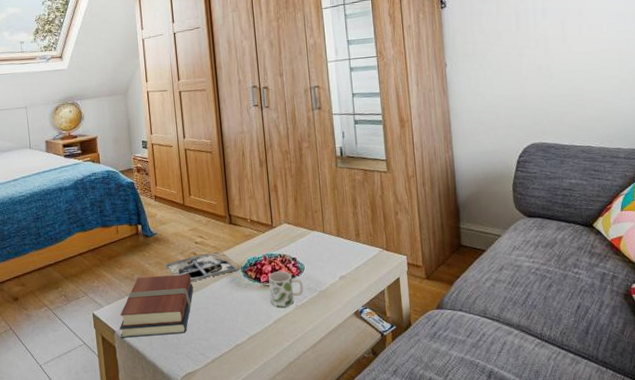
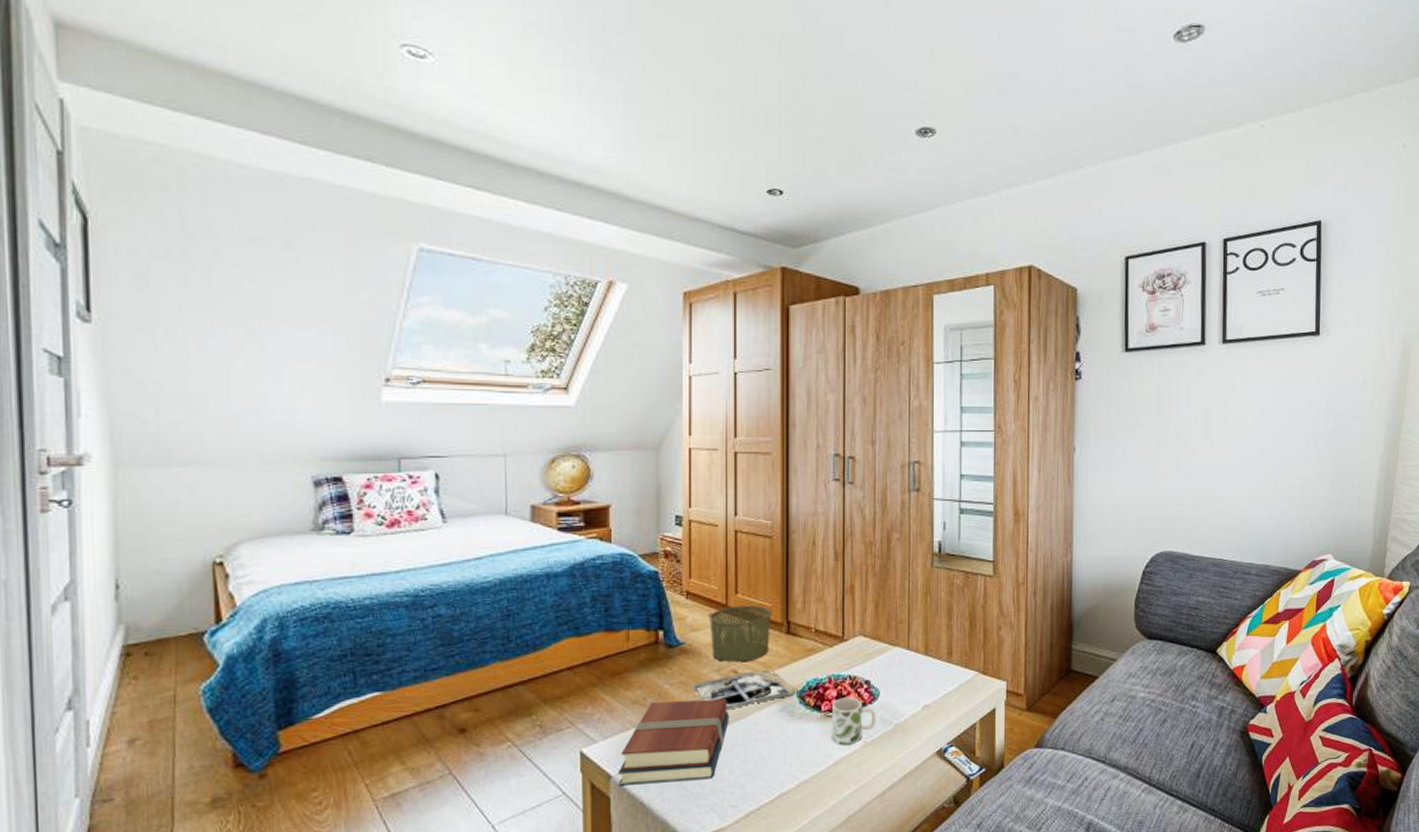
basket: none [171,203,218,247] -> present [708,605,772,663]

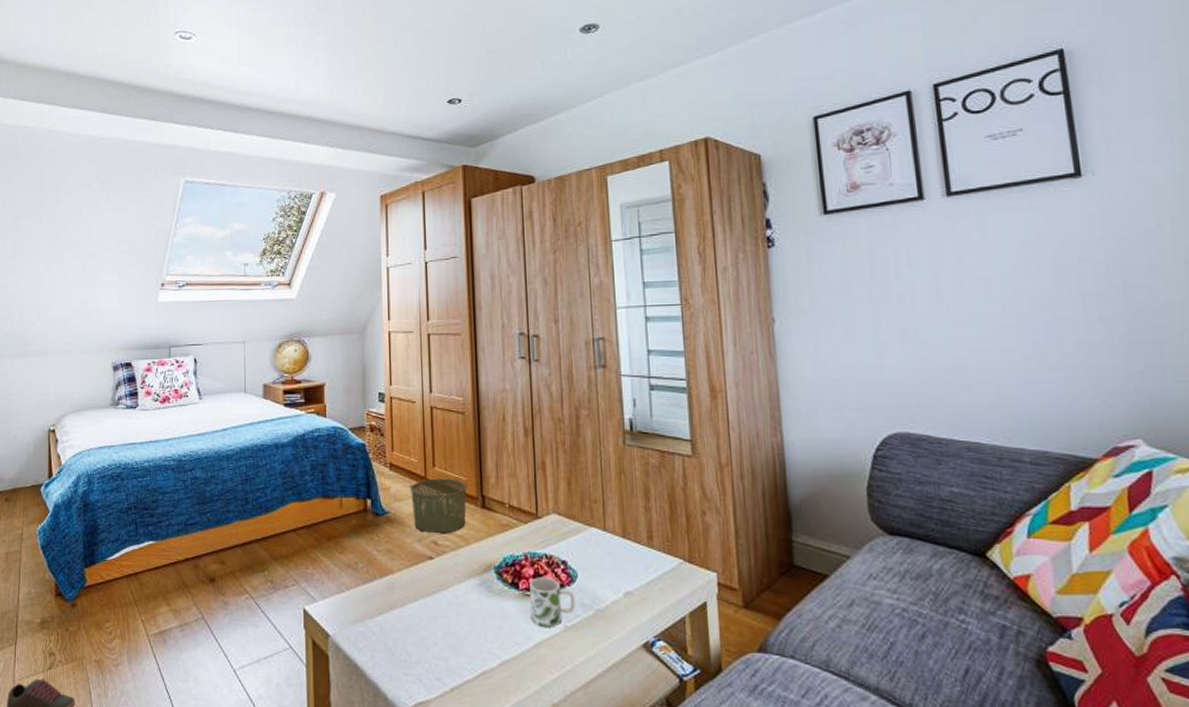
books: present [618,699,729,786] -> none [335,568,431,649]
magazine: present [690,668,796,710] -> none [395,541,494,581]

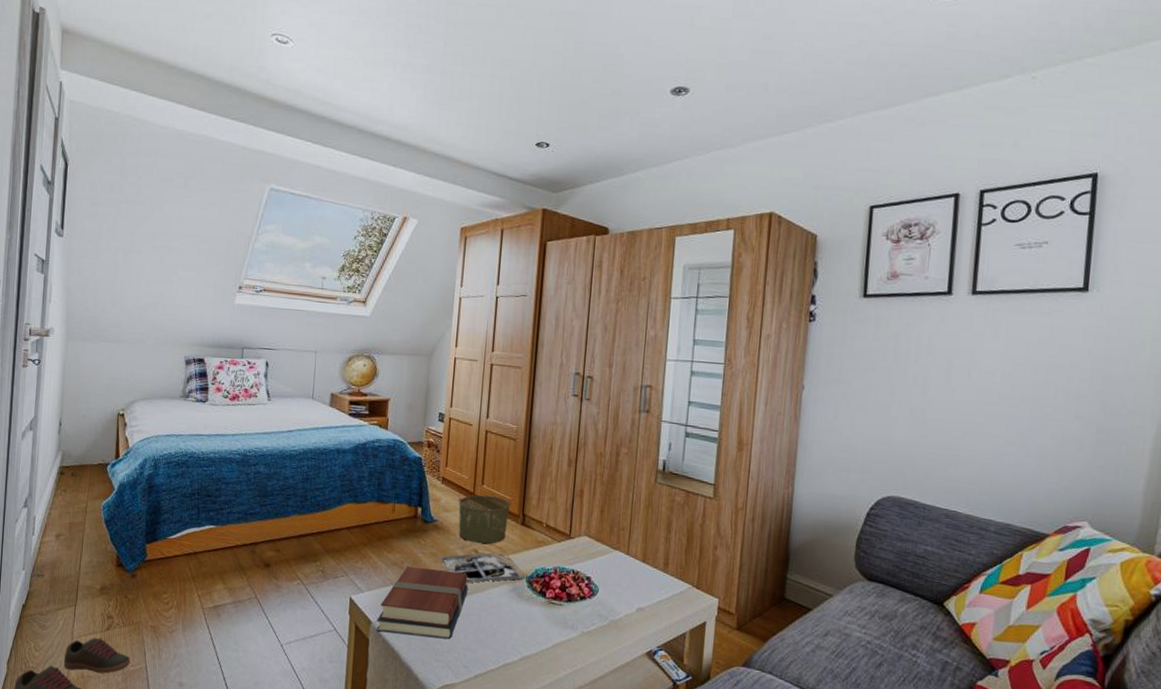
books: none [335,568,431,649] -> present [376,567,468,640]
magazine: none [395,541,494,581] -> present [439,553,526,584]
mug: present [530,577,575,629] -> none [553,588,594,633]

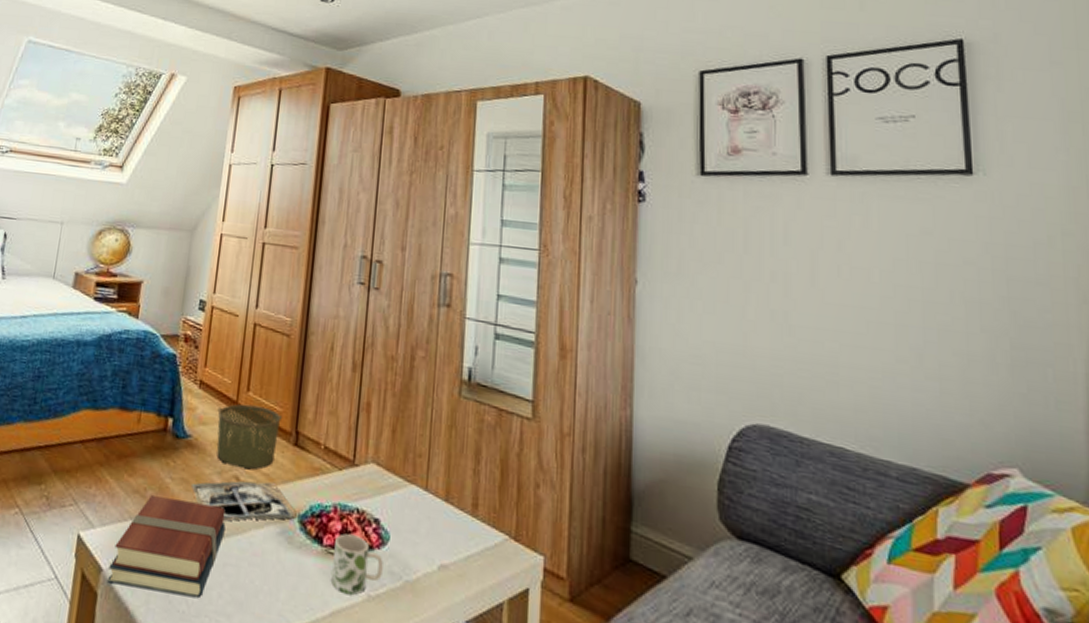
mug: none [553,588,594,633] -> present [331,533,383,596]

